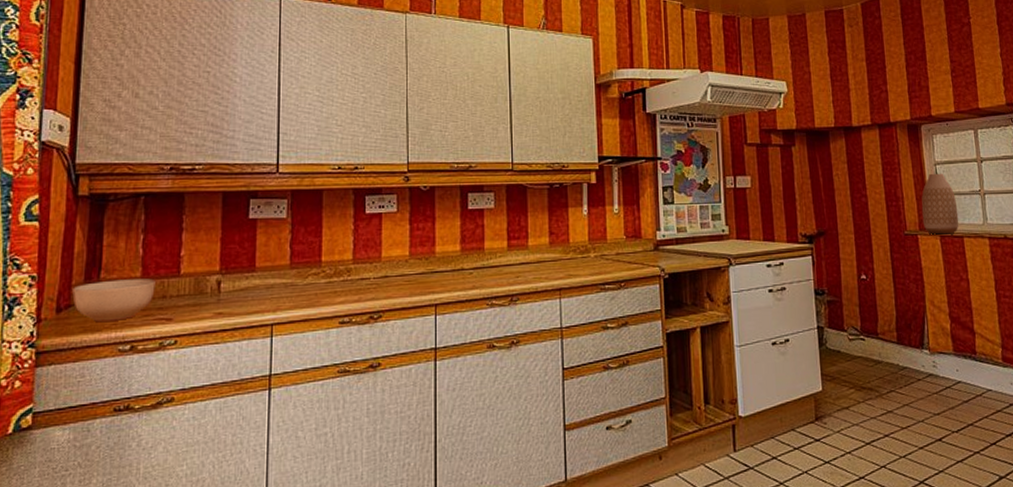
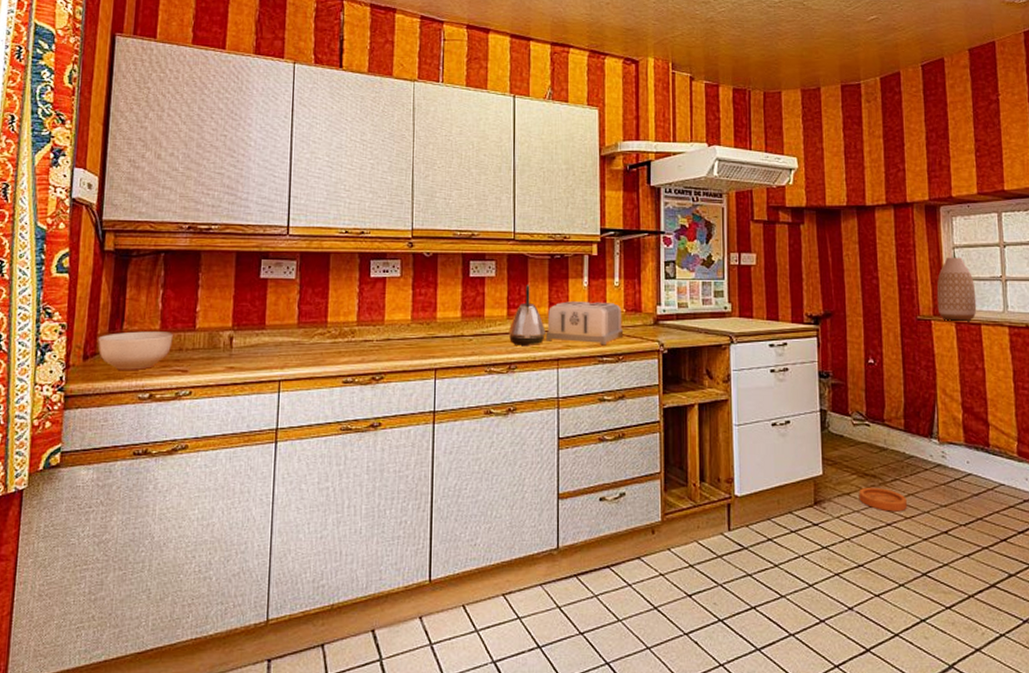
kettle: none [509,215,547,277] -> present [508,285,546,345]
toaster: none [547,229,625,274] -> present [545,301,624,346]
pet bowl: none [857,399,903,423] -> present [858,487,907,512]

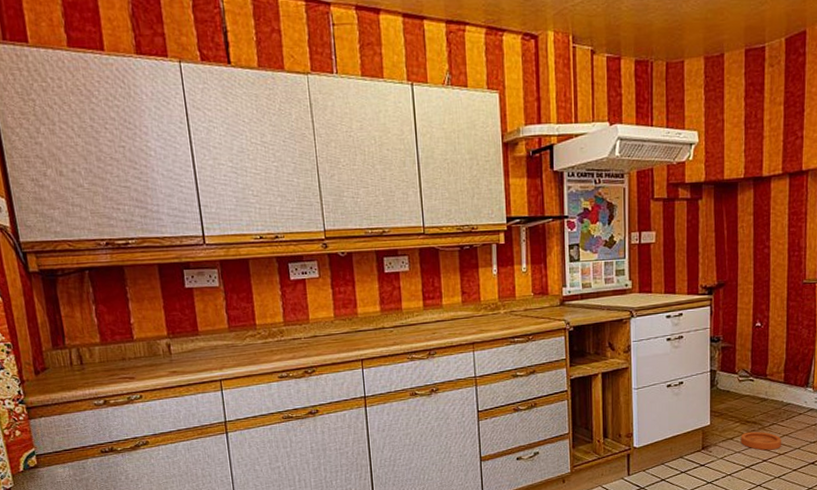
bowl: present [98,331,174,371] -> none [44,343,115,382]
kettle: present [508,285,546,345] -> none [425,276,460,333]
toaster: present [545,301,624,346] -> none [460,287,533,328]

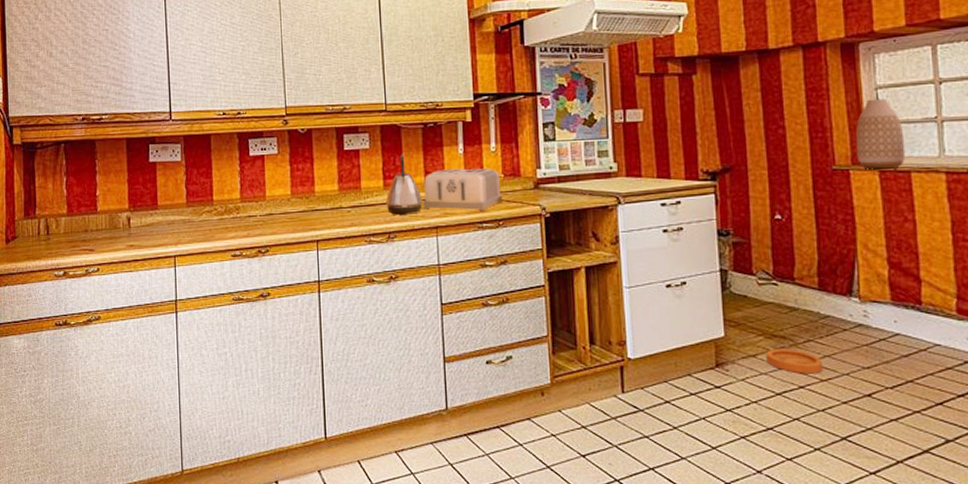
kettle: none [425,276,460,333] -> present [385,155,423,215]
toaster: none [460,287,533,328] -> present [423,168,503,212]

